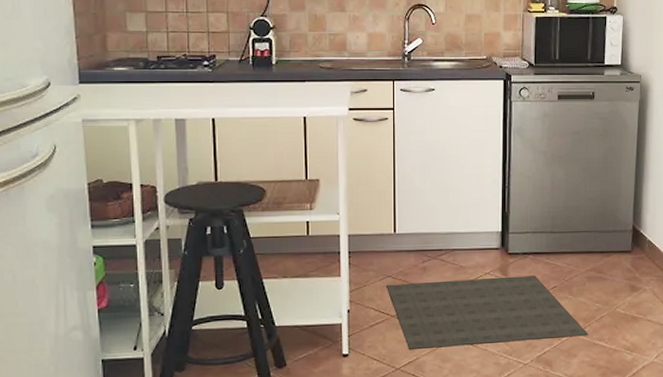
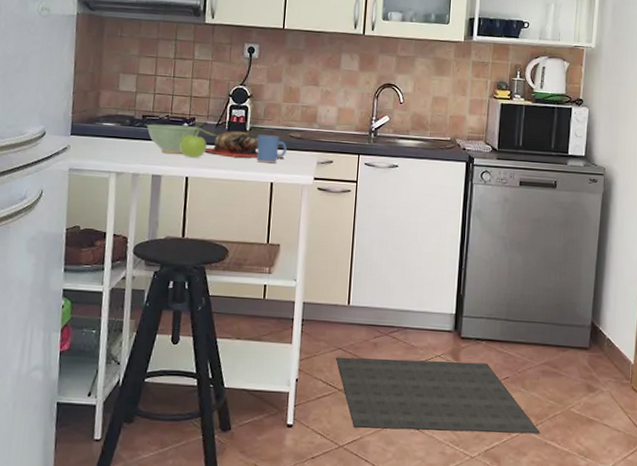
bowl: none [163,64,222,96] -> present [147,124,200,155]
fruit: none [200,66,241,99] -> present [179,128,217,159]
cutting board: none [229,65,316,95] -> present [204,130,285,160]
mug: none [284,68,317,97] -> present [256,134,287,164]

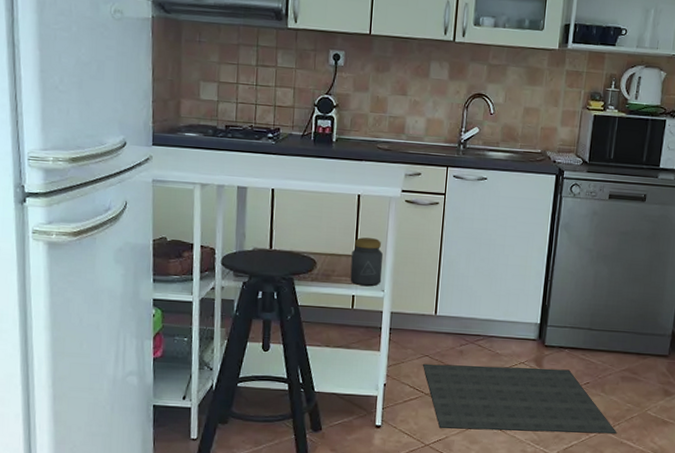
bowl: present [147,124,200,155] -> none [230,134,285,166]
fruit: present [179,128,217,159] -> none [264,139,302,170]
cutting board: present [204,130,285,160] -> none [290,141,372,172]
mug: present [256,134,287,164] -> none [343,146,374,176]
jar: none [262,225,296,276] -> present [350,237,384,287]

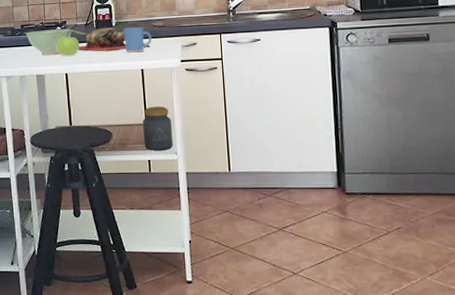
bowl: none [230,134,285,166] -> present [26,29,72,56]
fruit: none [264,139,302,170] -> present [55,30,87,57]
cutting board: none [290,141,372,172] -> present [78,27,151,52]
mug: none [343,146,374,176] -> present [123,27,152,53]
doormat: present [423,363,617,434] -> none [224,216,442,281]

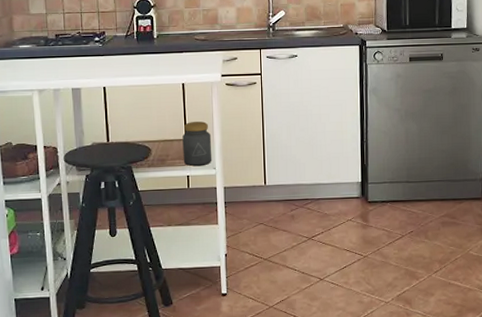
bowl: present [26,29,72,56] -> none [61,40,111,68]
fruit: present [55,30,87,57] -> none [93,41,127,70]
cutting board: present [78,27,151,52] -> none [117,39,192,65]
mug: present [123,27,152,53] -> none [164,40,193,66]

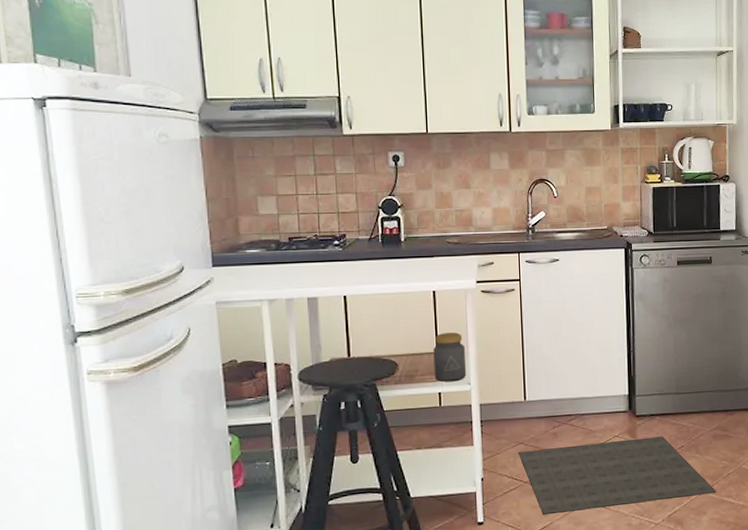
doormat: none [259,221,444,289] -> present [519,436,717,515]

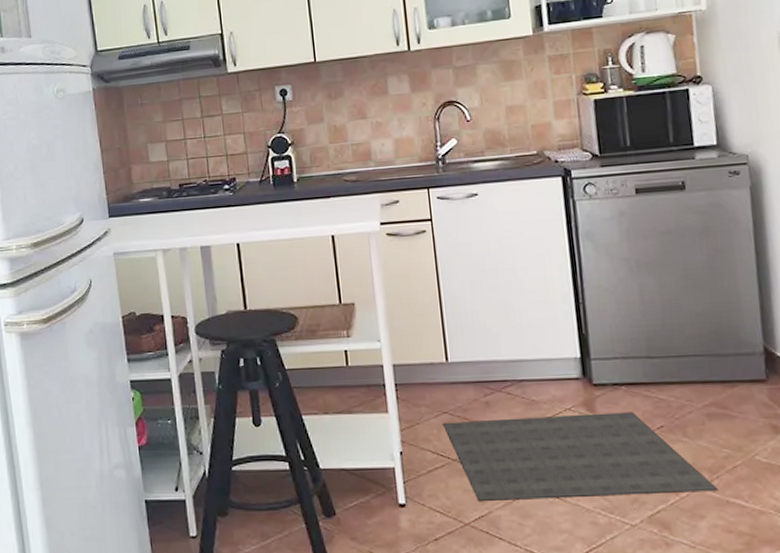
jar: present [433,332,467,382] -> none [335,282,375,339]

